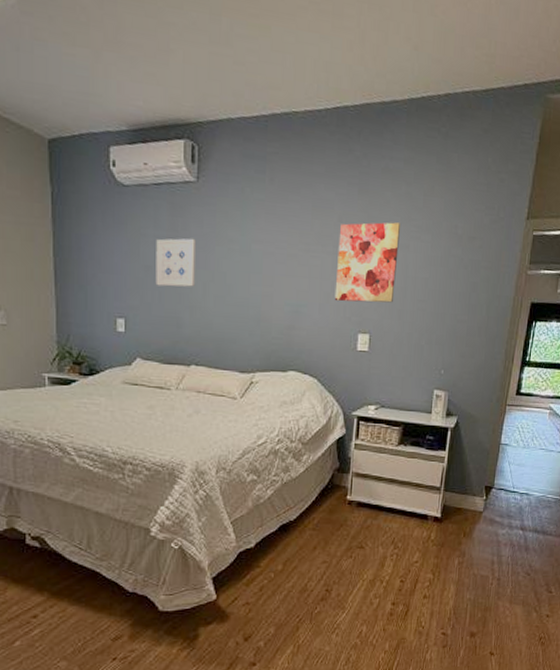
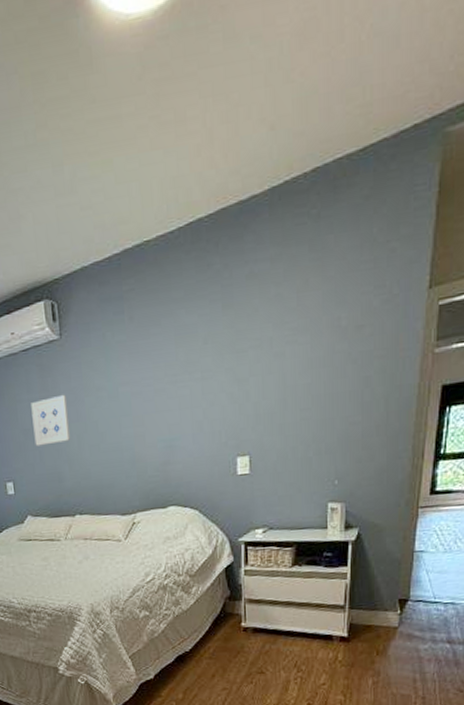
wall art: present [334,222,400,303] -> none [206,330,273,428]

